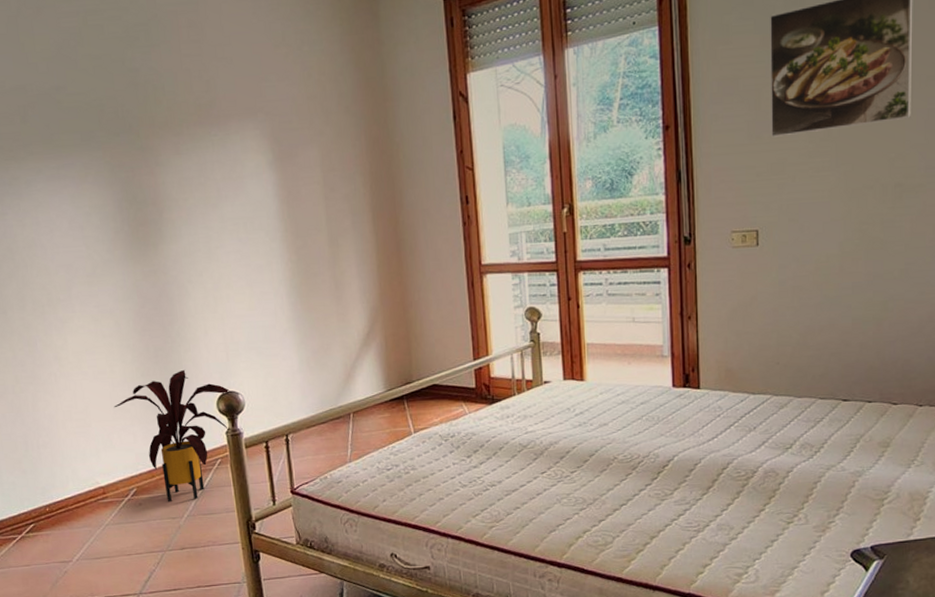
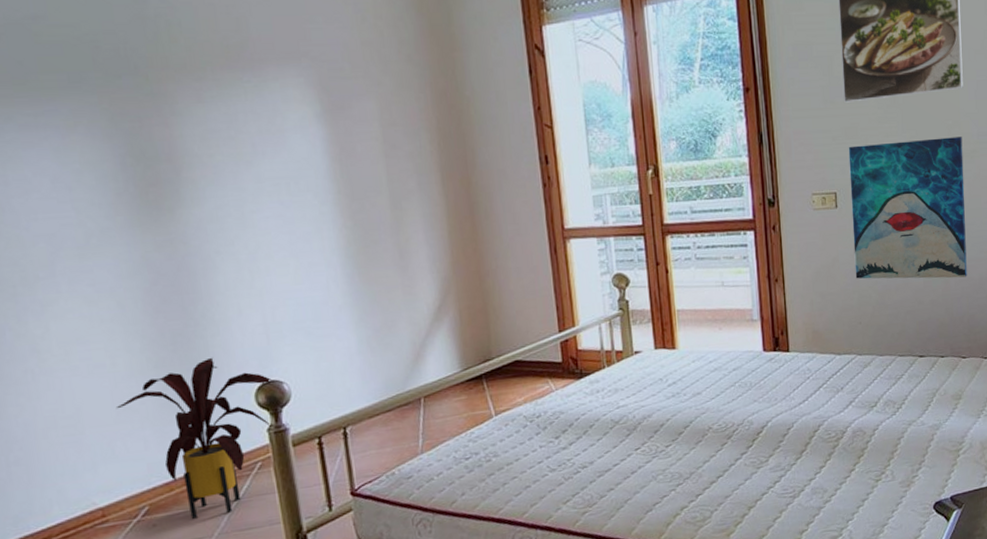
wall art: none [773,170,906,321] -> present [848,137,967,279]

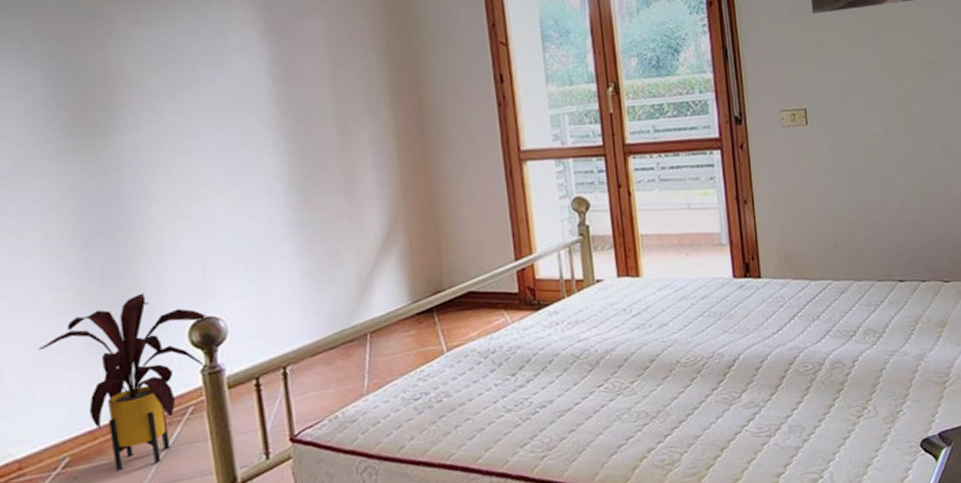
wall art: present [848,137,967,279] -> none [817,49,947,200]

